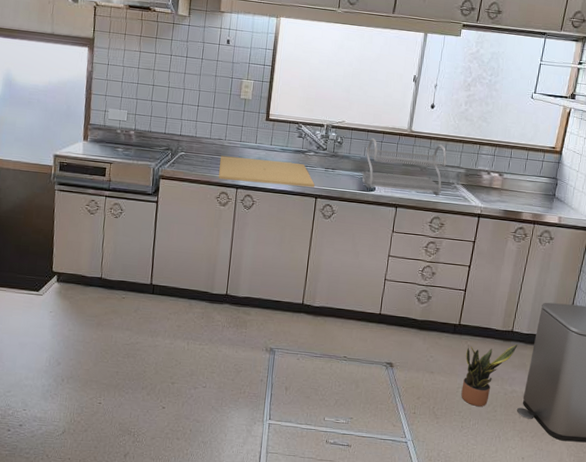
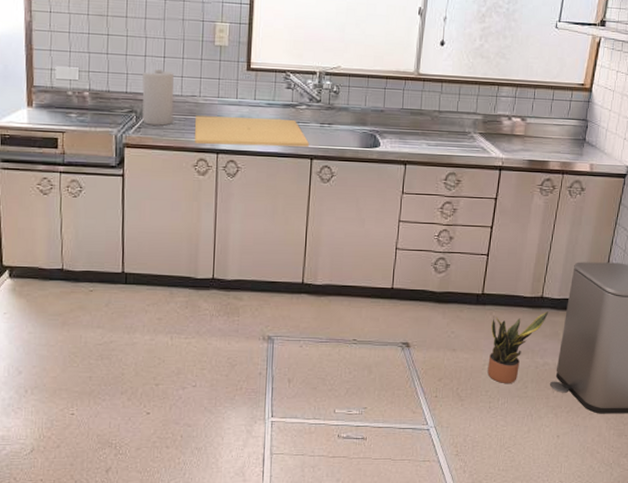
paper towel holder: none [176,115,205,163] -> present [142,68,174,126]
dish rack: present [361,138,447,196] -> none [363,85,462,149]

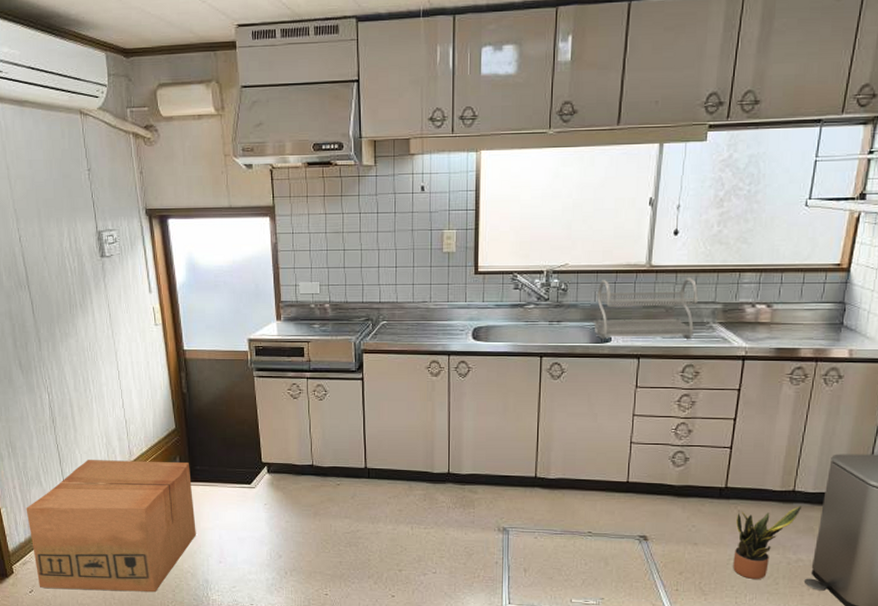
paper towel holder: present [142,68,174,126] -> none [377,278,406,331]
cutting board: present [194,115,310,148] -> none [426,319,539,347]
dish rack: none [363,85,462,149] -> present [592,278,699,340]

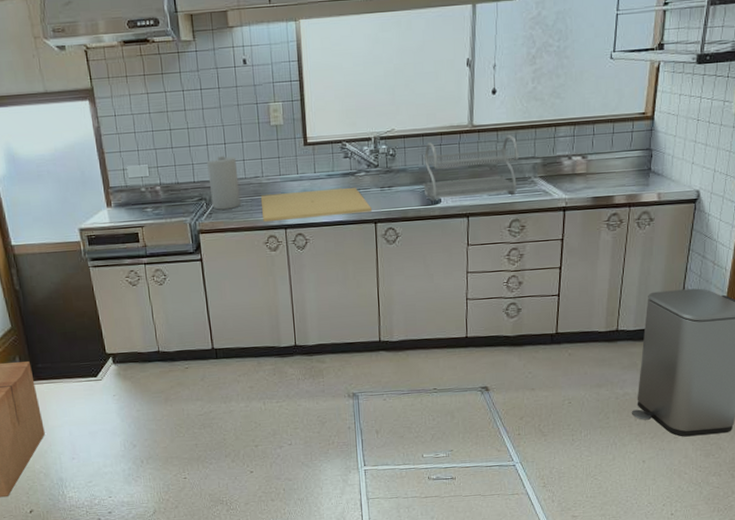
paper towel holder: none [377,278,406,331] -> present [207,155,241,210]
cutting board: none [426,319,539,347] -> present [260,187,373,223]
potted plant: present [733,506,802,579] -> none [568,344,626,416]

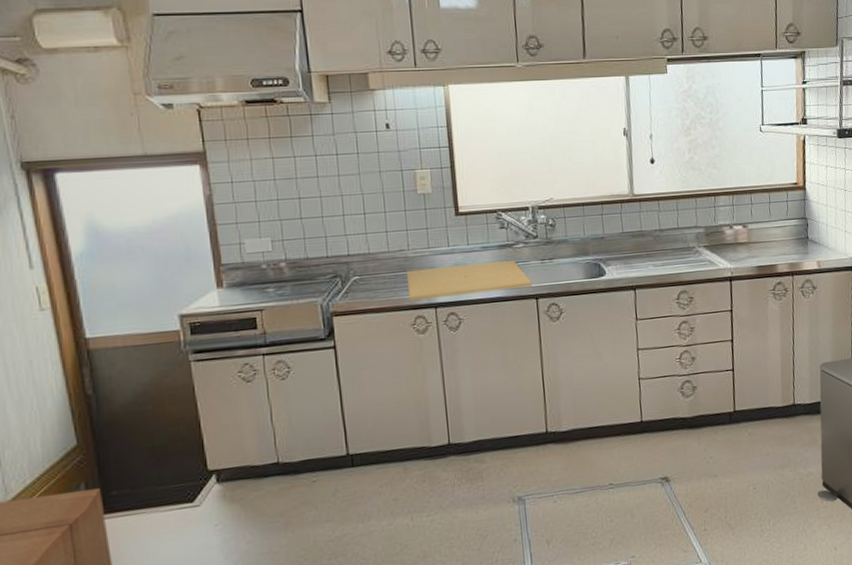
paper towel holder: present [207,155,241,210] -> none [343,226,383,289]
dish rack: present [422,135,520,202] -> none [584,204,683,274]

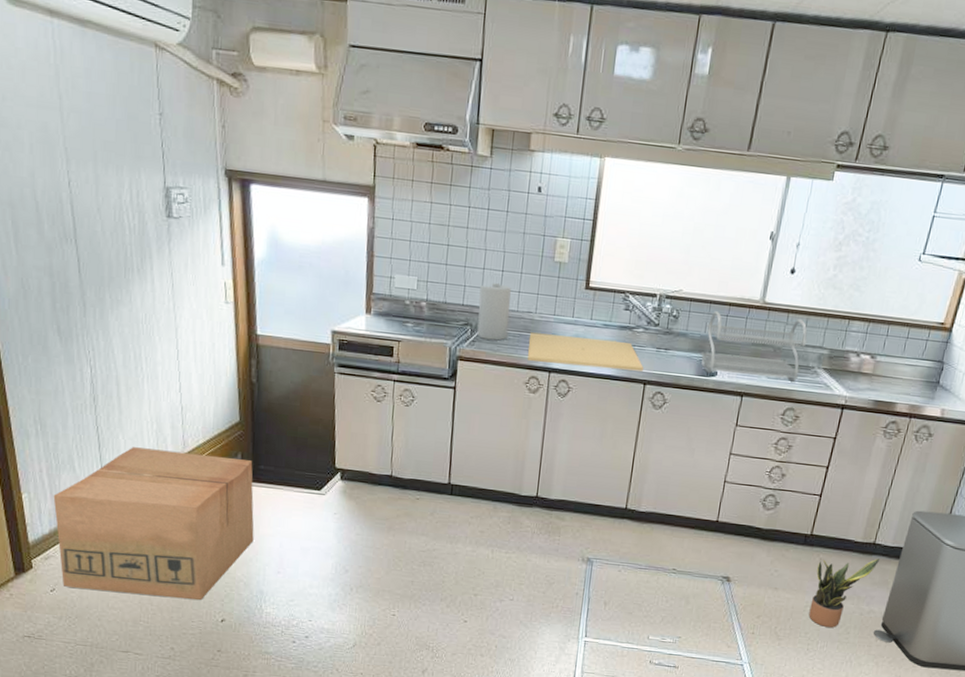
paper towel holder: none [343,226,383,289] -> present [477,282,511,341]
dish rack: none [584,204,683,274] -> present [700,311,808,383]
potted plant: none [748,418,804,503] -> present [808,558,881,628]

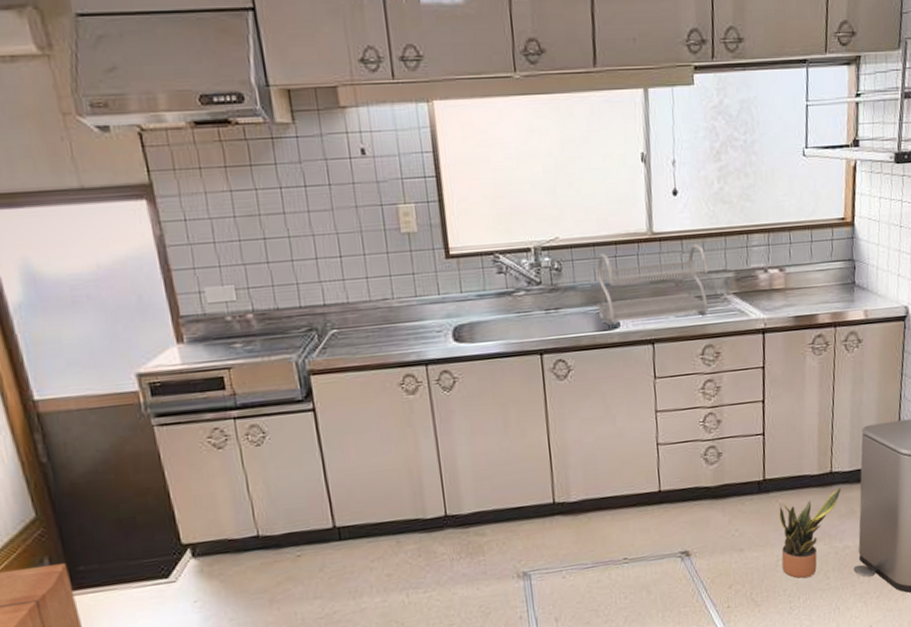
paper towel holder: present [477,282,511,341] -> none [317,271,365,343]
cutting board: present [527,332,645,372] -> none [391,309,537,358]

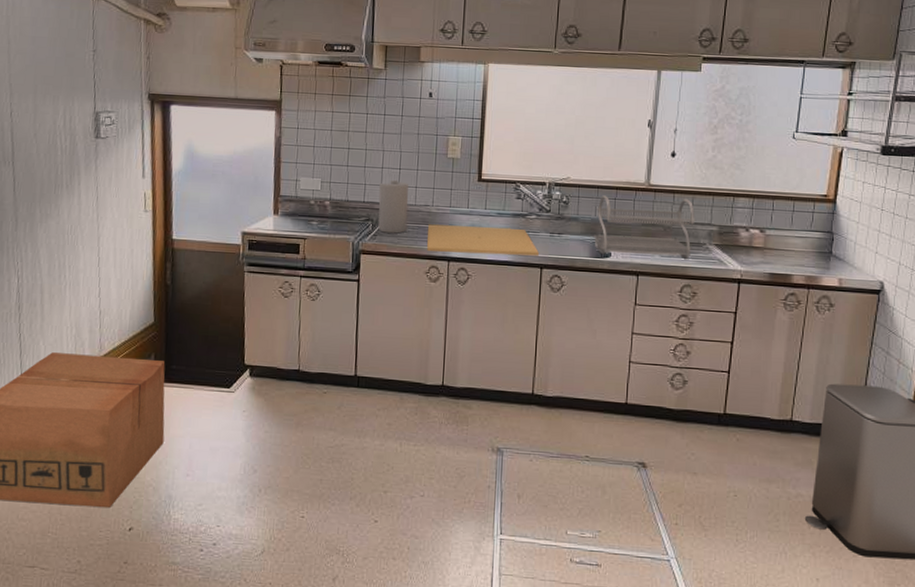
paper towel holder: none [317,271,365,343] -> present [378,179,409,234]
cutting board: none [391,309,537,358] -> present [427,224,540,257]
potted plant: present [779,487,842,579] -> none [733,437,800,515]

